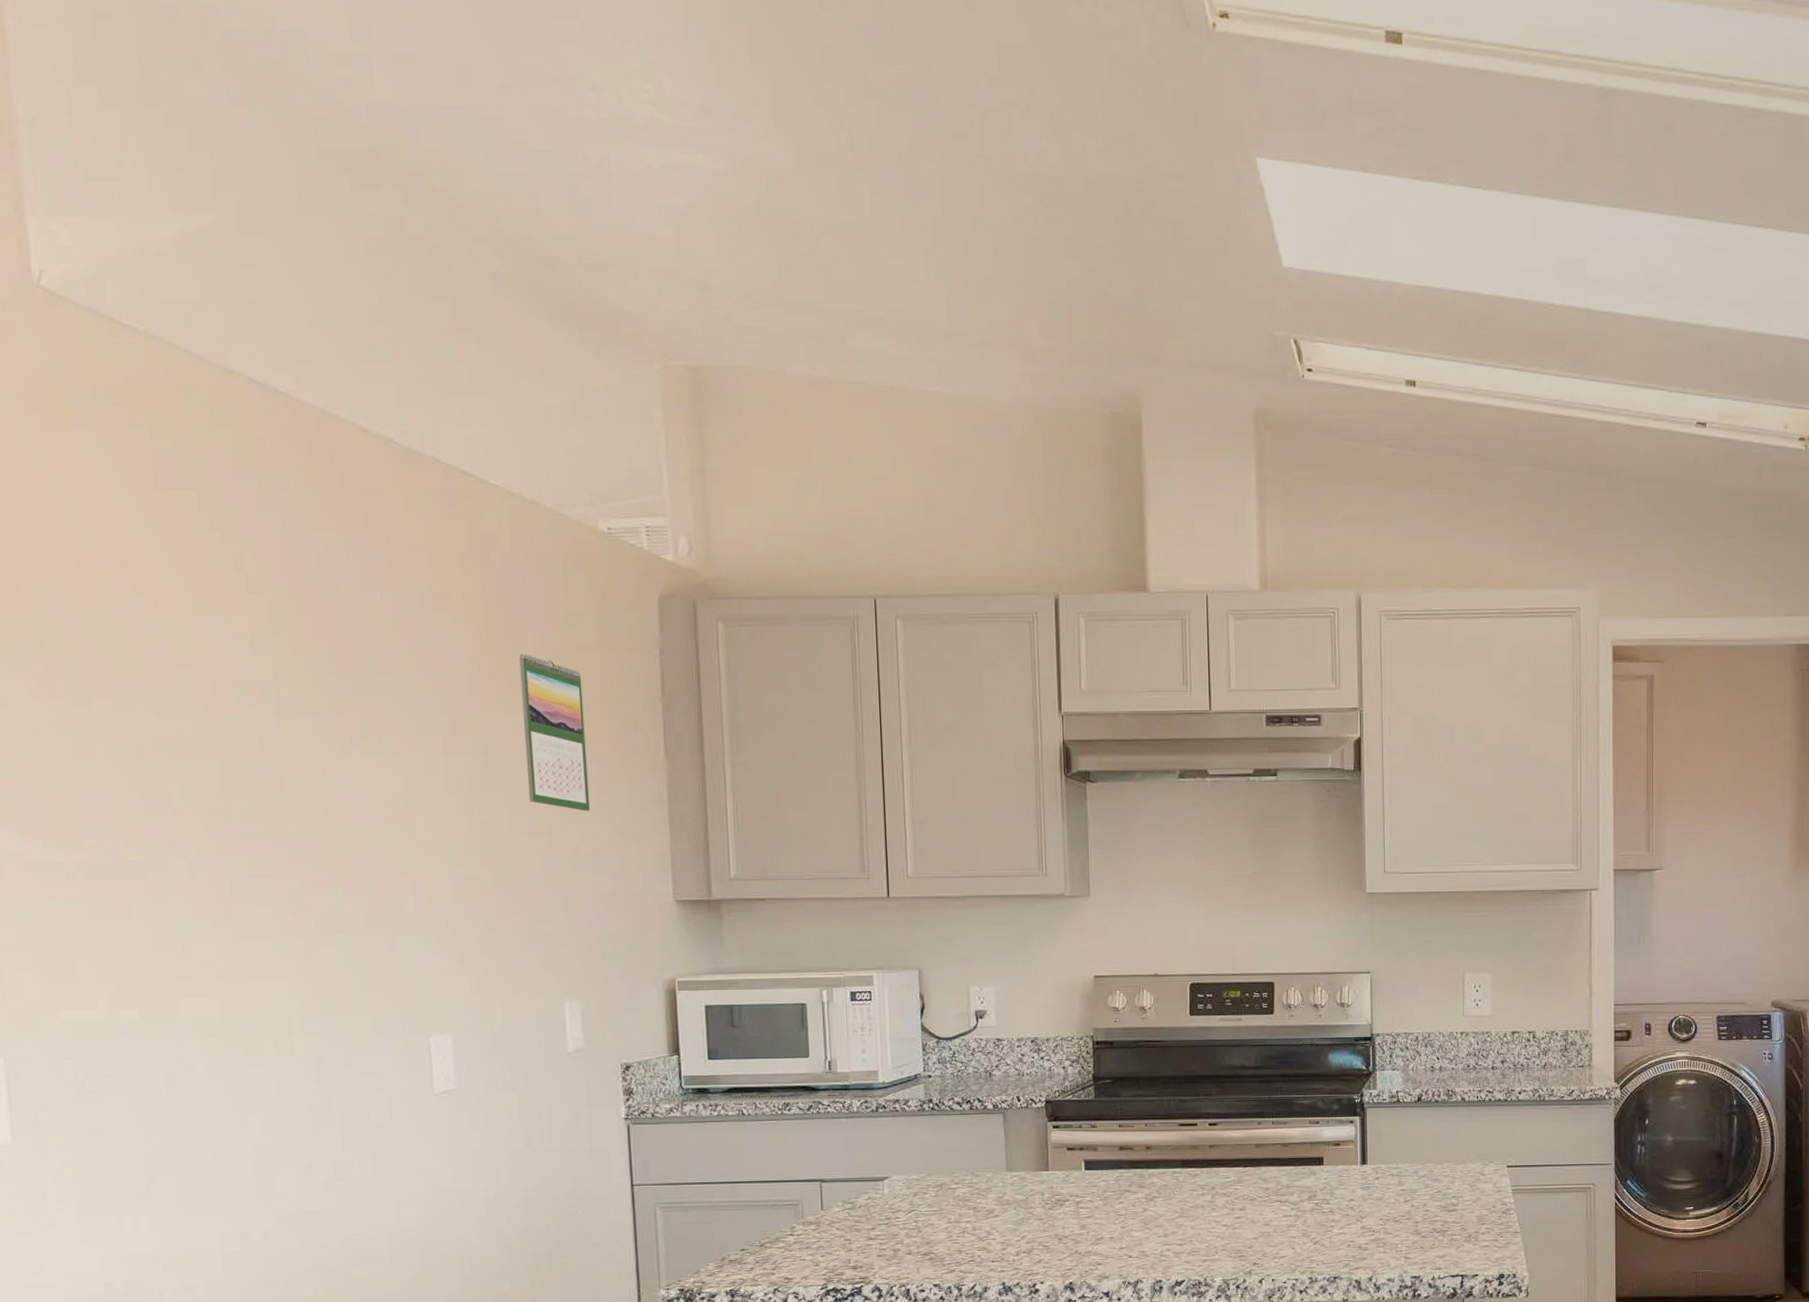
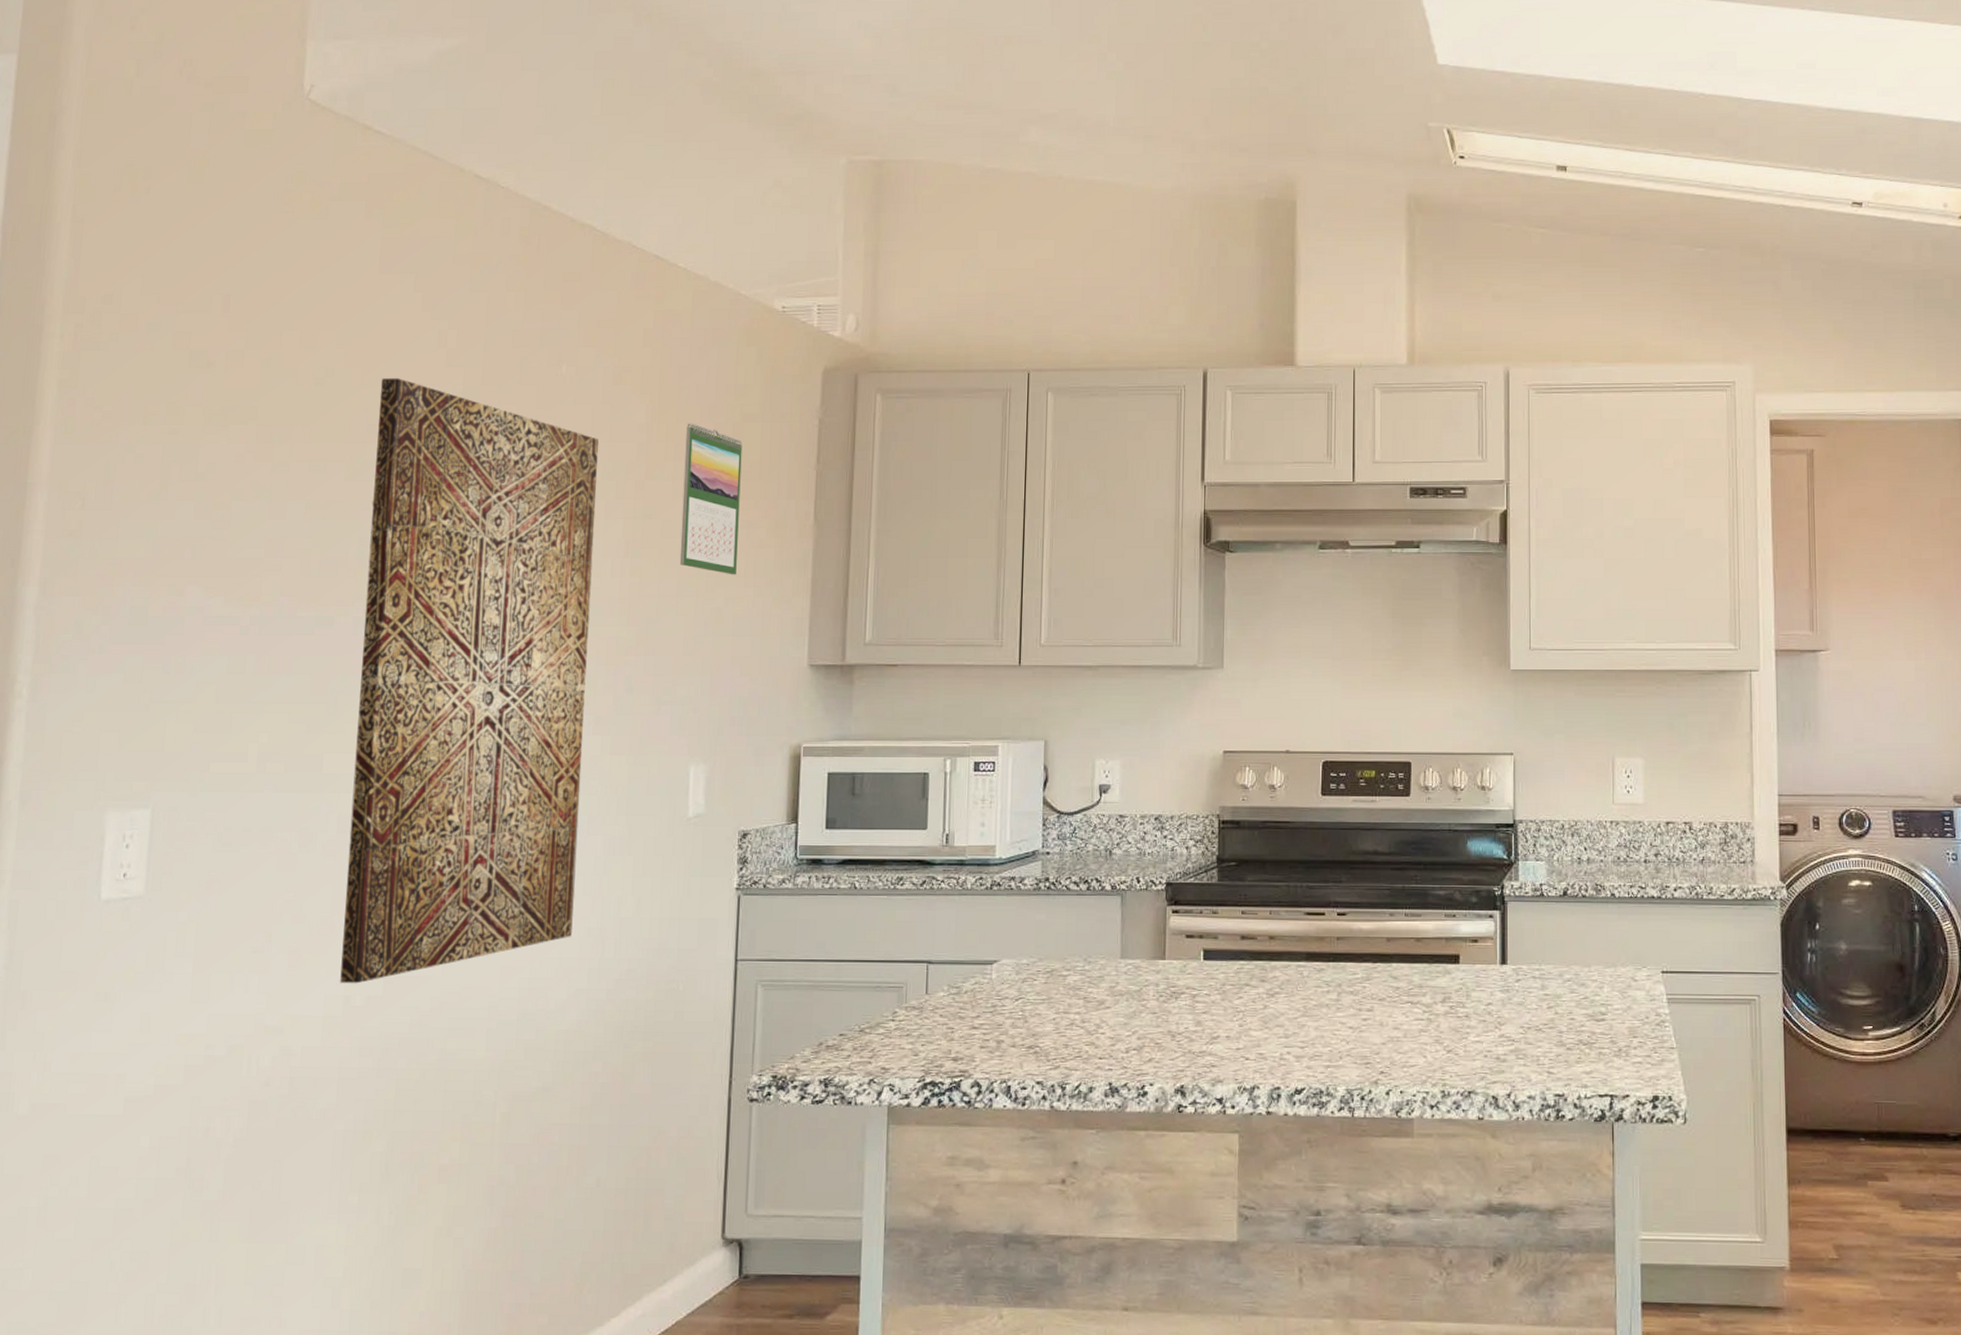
wall art: none [177,606,464,1221] -> present [340,378,598,984]

